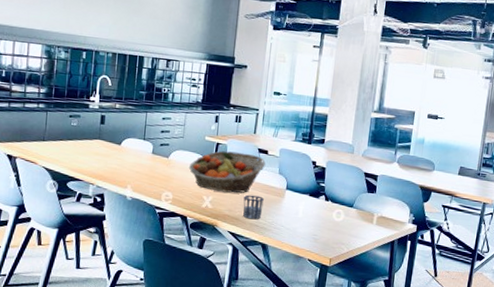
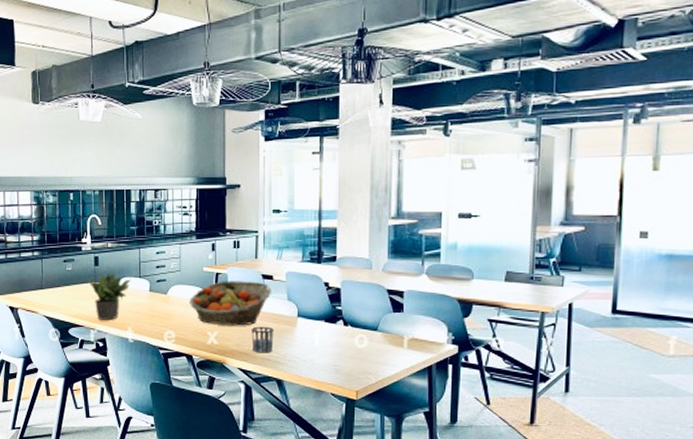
potted plant: none [92,131,135,177] -> present [88,271,131,320]

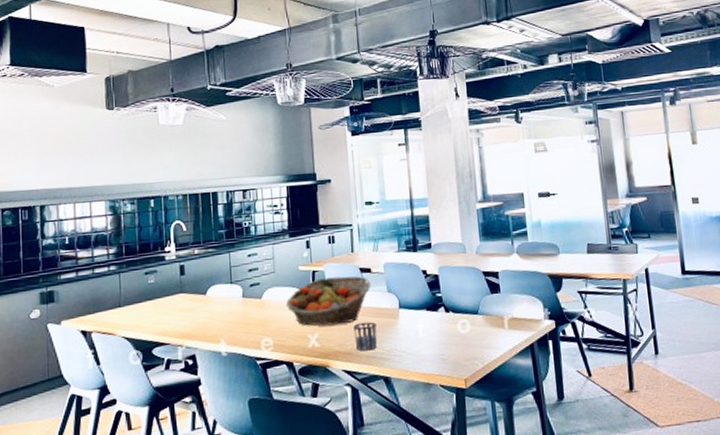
potted plant: present [88,271,131,320] -> none [173,280,221,335]

